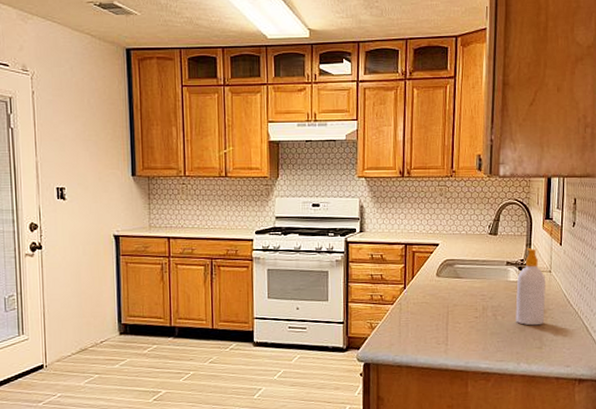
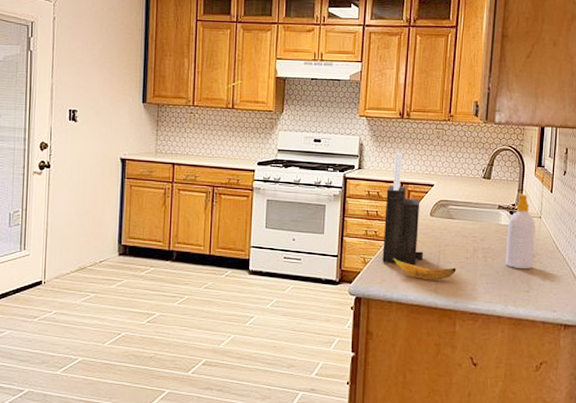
knife block: none [389,212,432,328] -> present [382,152,424,266]
banana: none [399,322,466,342] -> present [392,258,457,280]

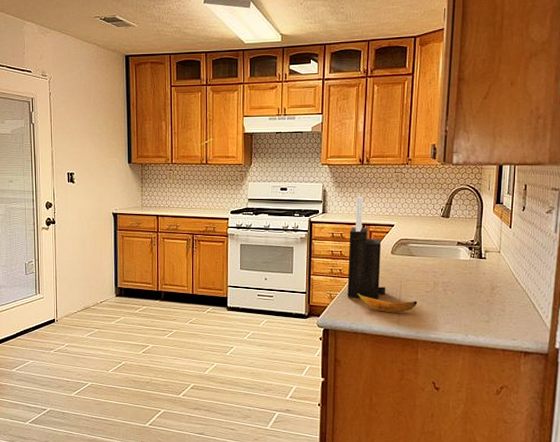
soap bottle: present [505,193,535,269] -> none [465,230,494,301]

